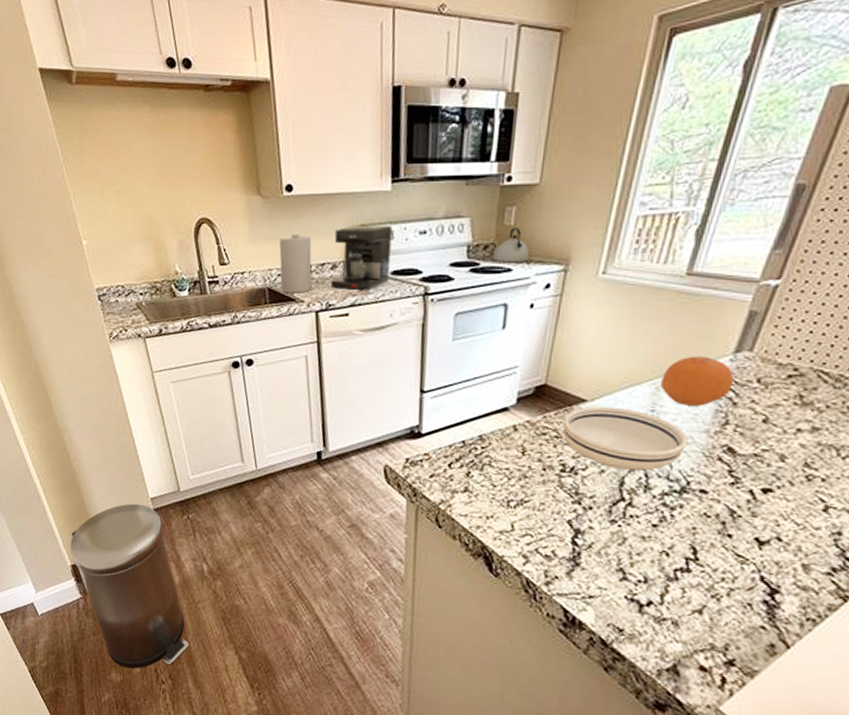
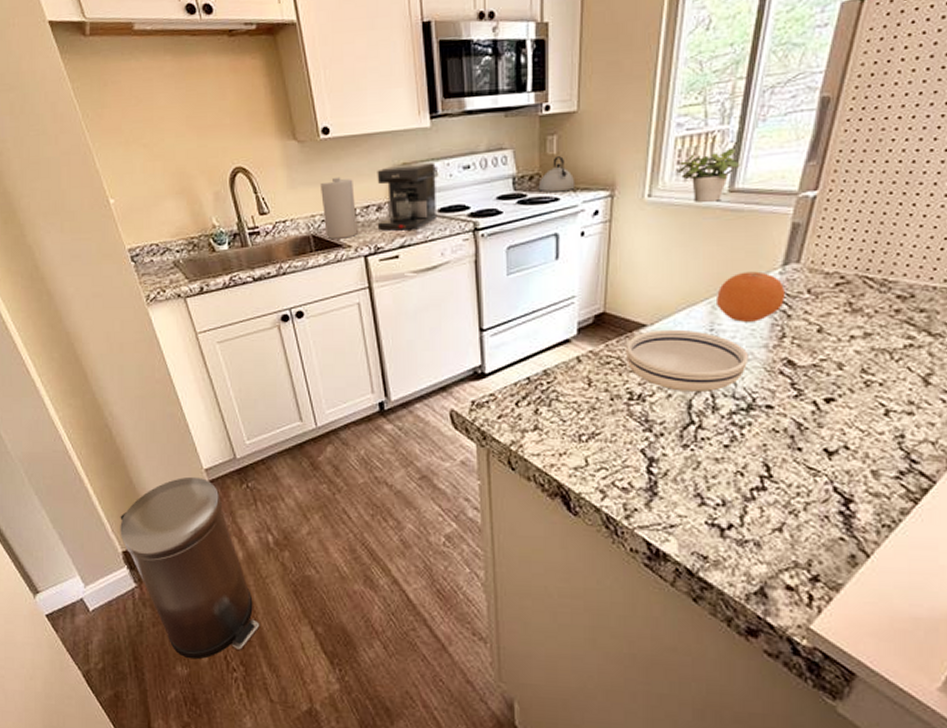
potted plant: none [634,230,702,285] -> present [676,147,741,204]

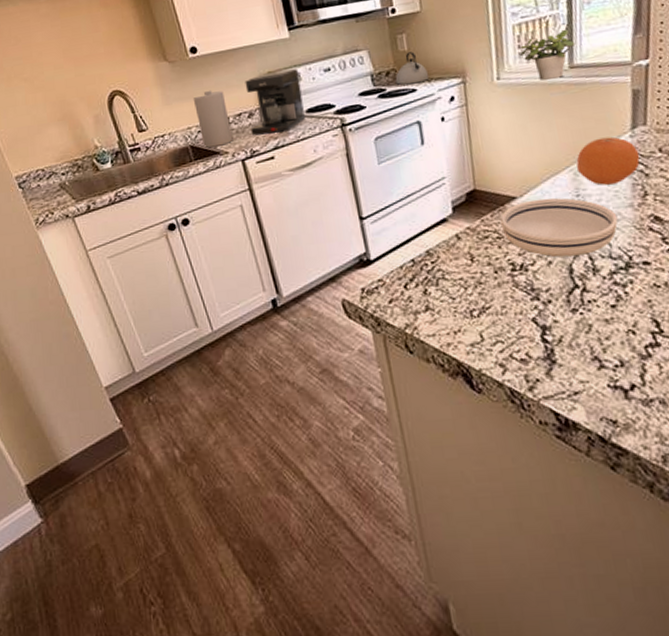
pedal bin: present [120,476,260,660] -> none [21,396,175,597]

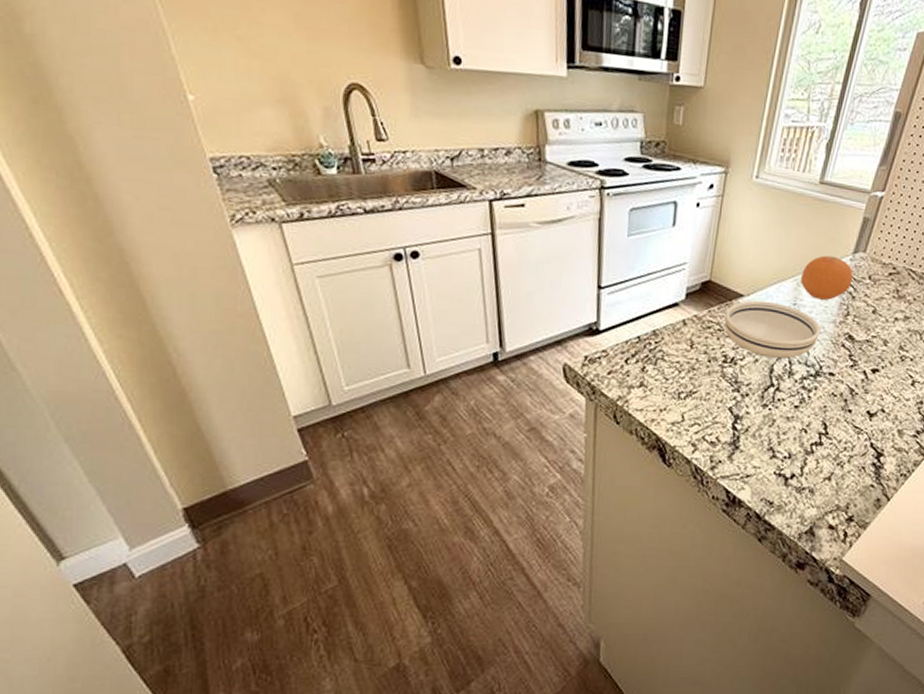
paper towel holder: present [192,90,233,148] -> none [446,112,485,180]
coffee maker: present [245,69,306,135] -> none [505,110,569,180]
kettle: present [395,52,430,85] -> none [663,127,696,162]
potted plant: present [518,29,576,81] -> none [780,143,831,191]

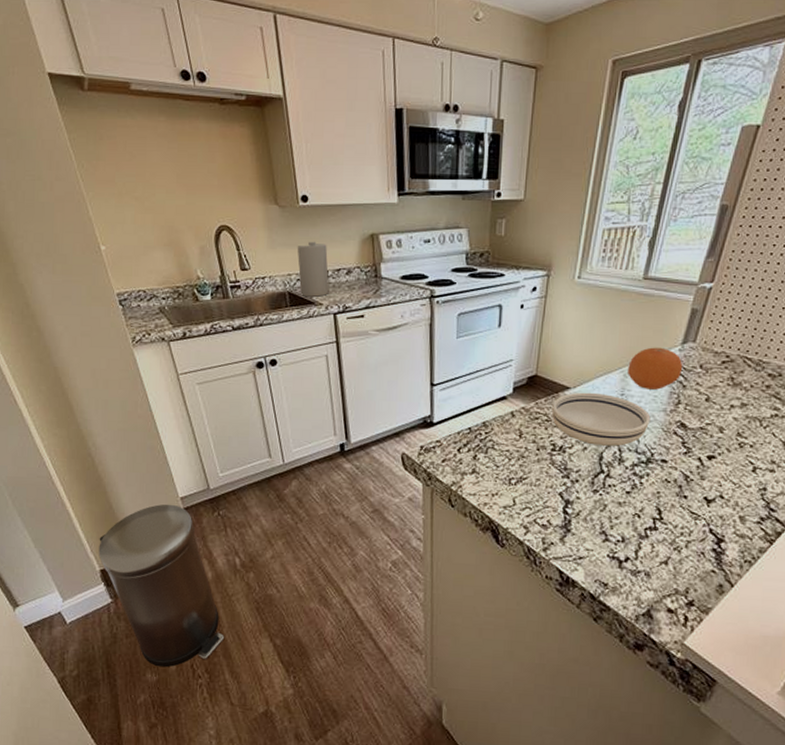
pedal bin: none [181,424,348,623] -> present [98,504,225,668]
paper towel holder: none [446,112,485,180] -> present [297,241,329,297]

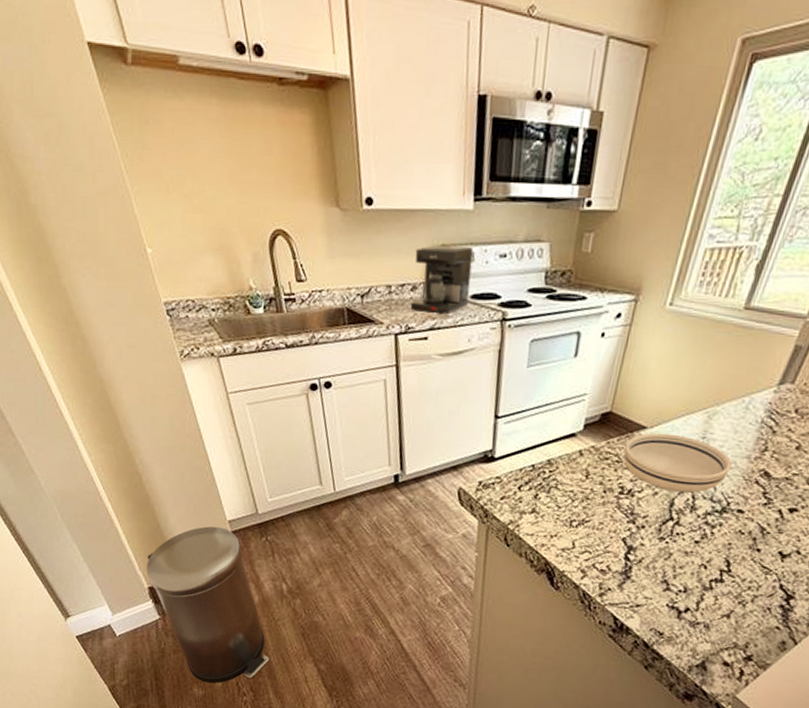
paper towel holder: present [297,241,329,297] -> none [358,251,392,315]
coffee maker: none [346,234,401,293] -> present [410,245,474,314]
fruit: present [628,347,683,390] -> none [713,387,777,434]

